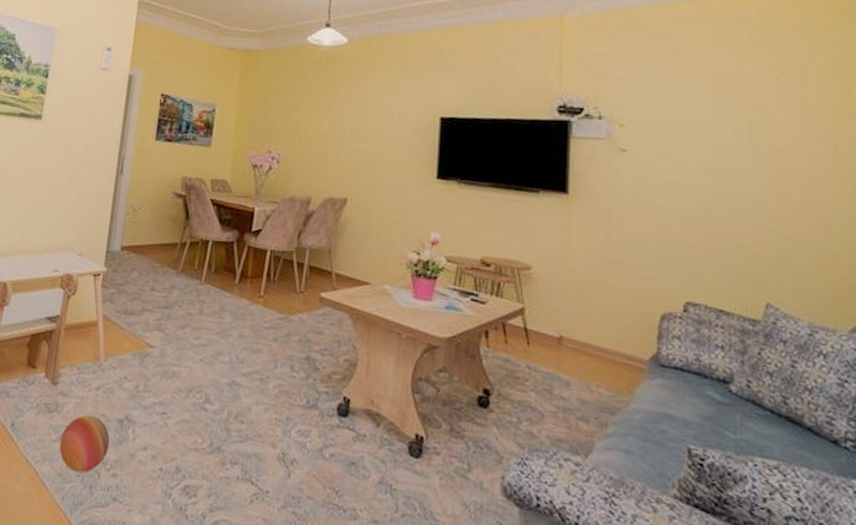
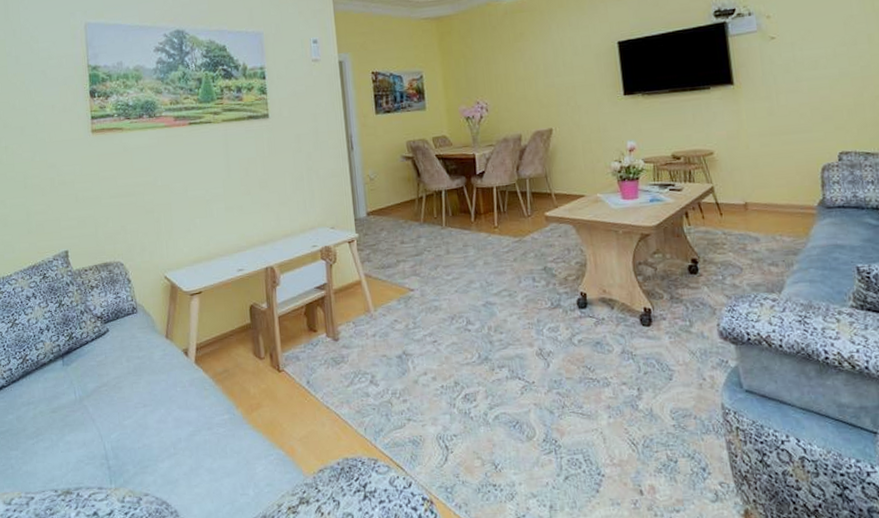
ball: present [59,414,110,473] -> none [352,358,395,406]

